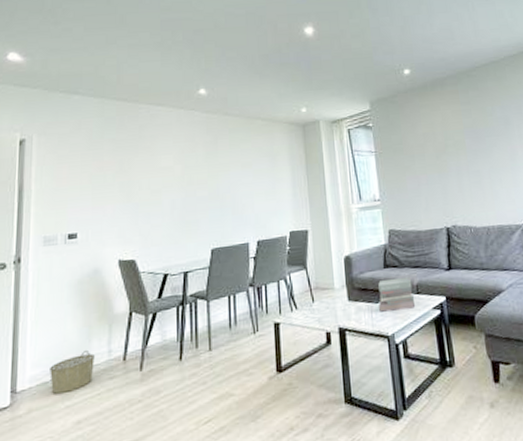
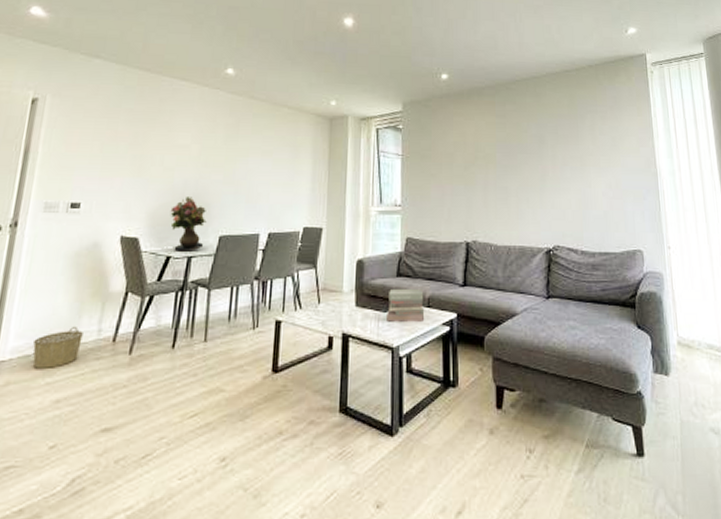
bouquet: none [162,215,197,269] -> present [170,197,207,252]

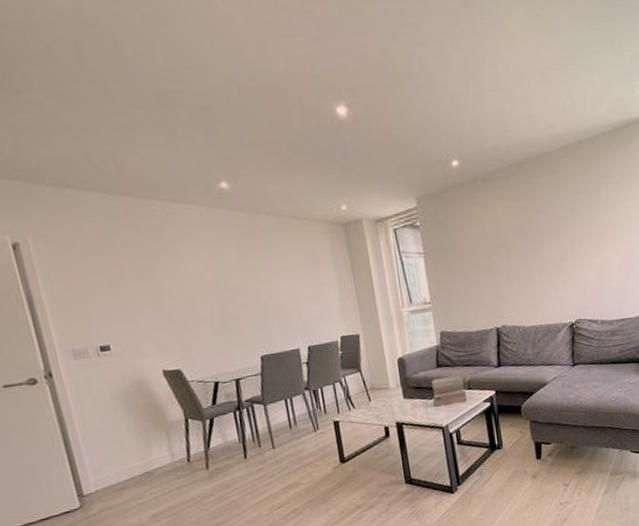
basket: present [32,325,83,370] -> none [113,454,160,495]
bouquet: present [170,197,207,252] -> none [204,323,247,376]

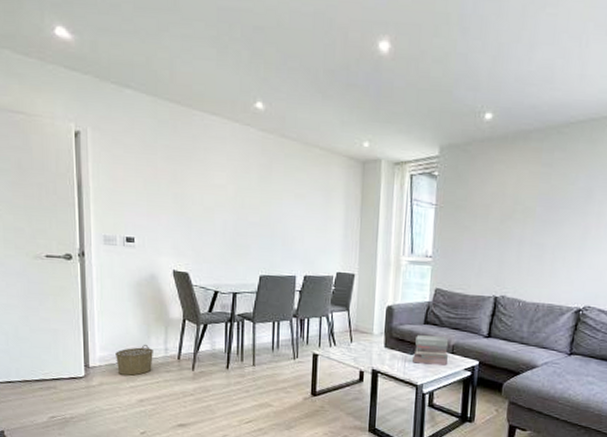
basket: none [113,454,160,495] -> present [116,344,153,376]

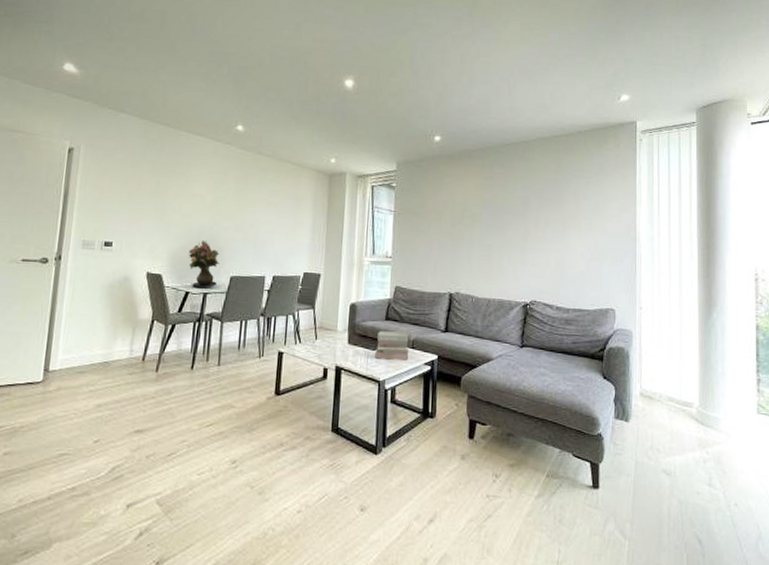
basket: present [116,344,153,376] -> none [78,345,118,380]
bouquet: none [214,237,247,288] -> present [188,241,219,289]

